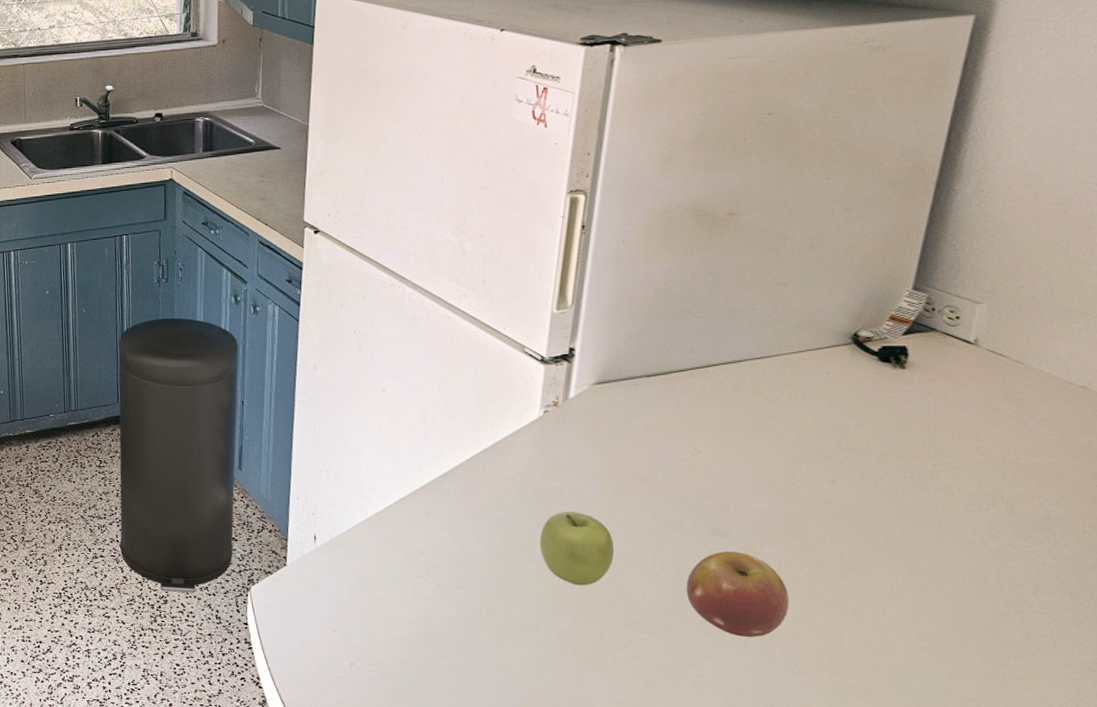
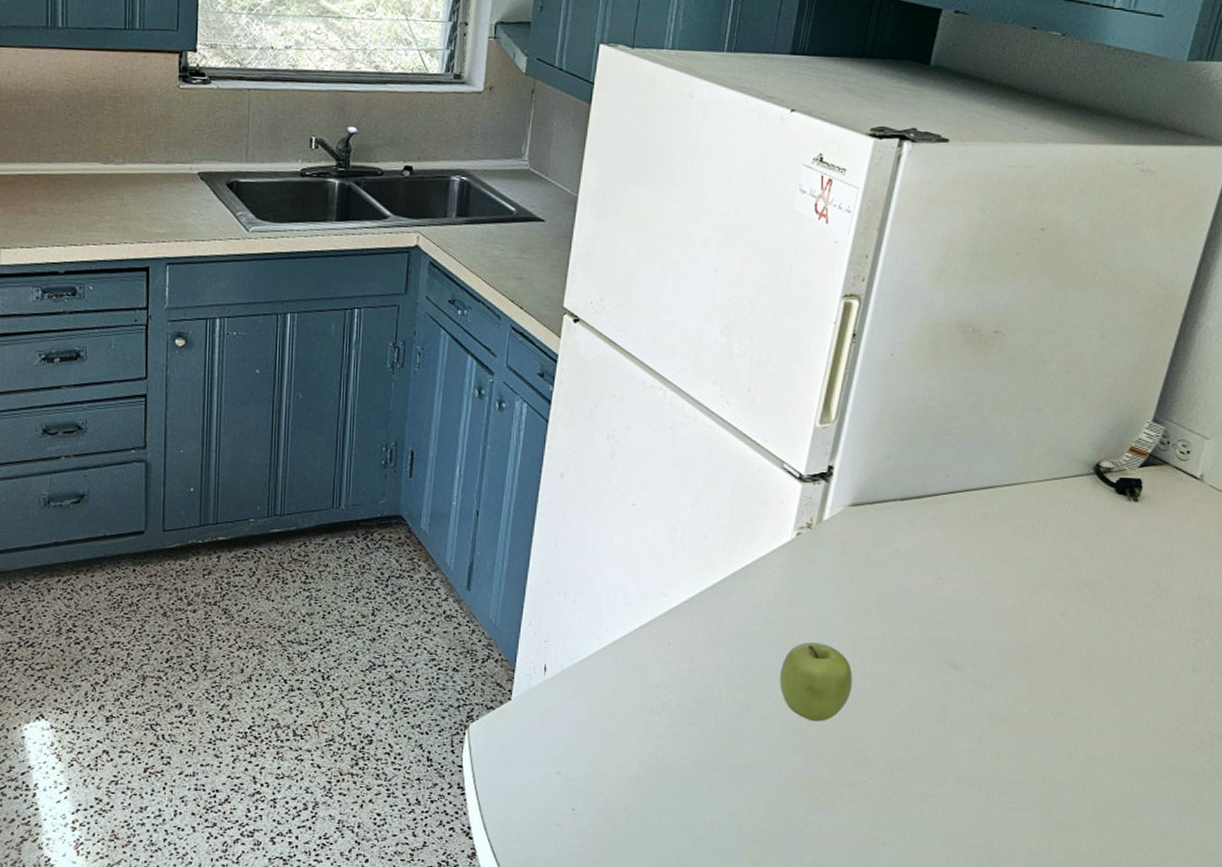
pedal bin: present [118,317,239,593] -> none [322,409,479,732]
fruit: present [686,551,789,637] -> none [917,685,1012,774]

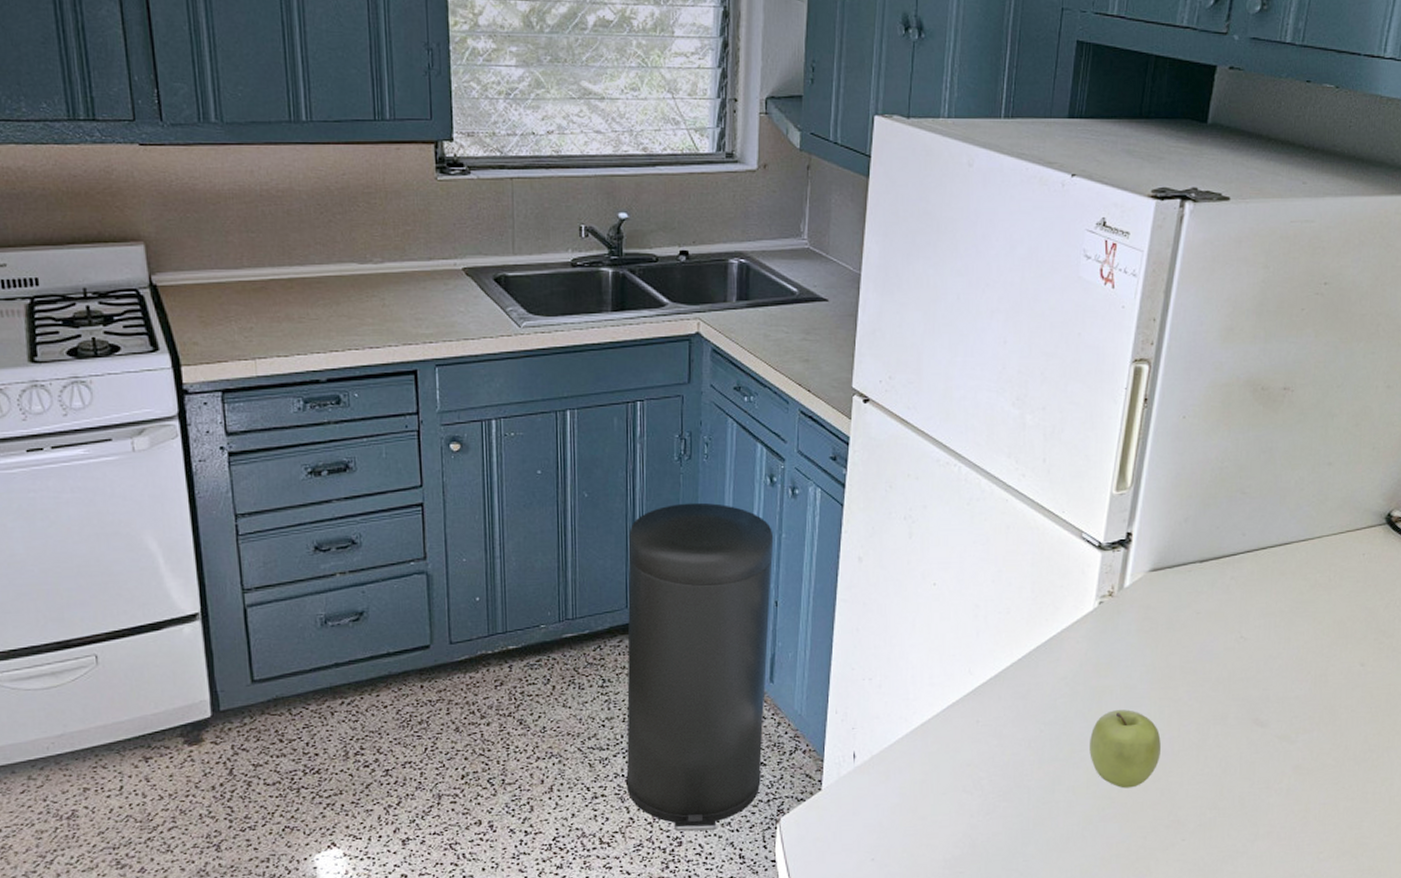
pedal bin: none [322,409,479,732] -> present [626,502,774,832]

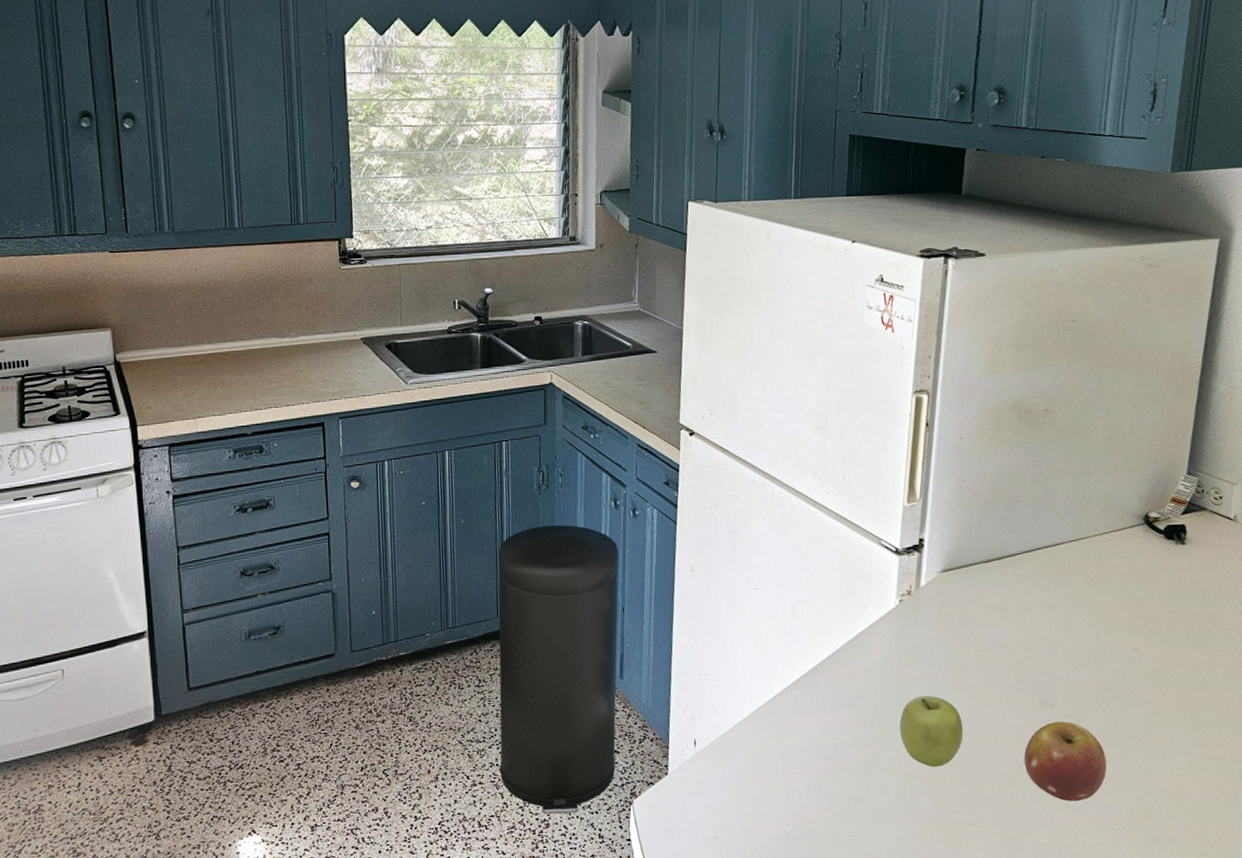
fruit: none [1226,741,1318,828] -> present [1024,721,1107,802]

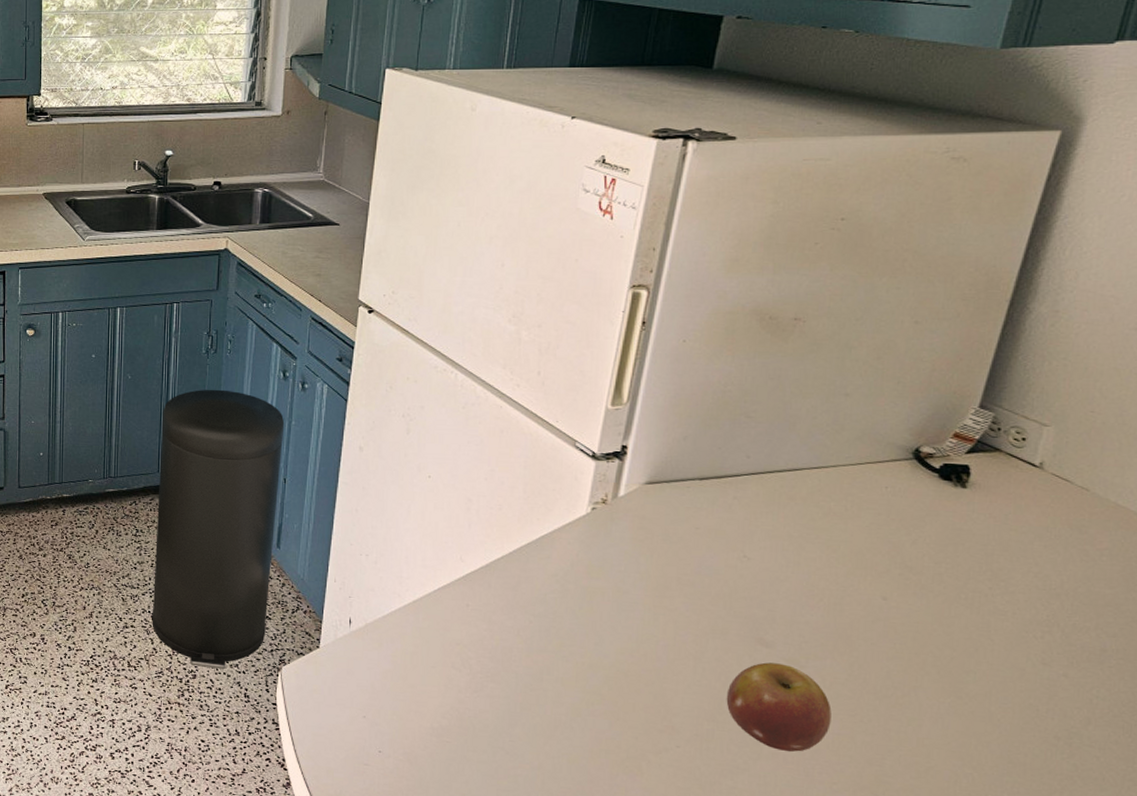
fruit: present [900,695,963,767] -> none [579,611,655,688]

